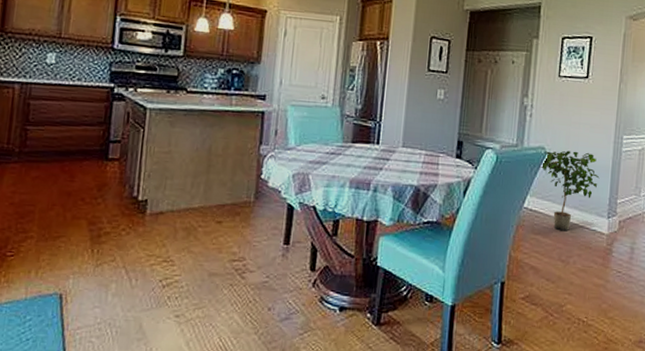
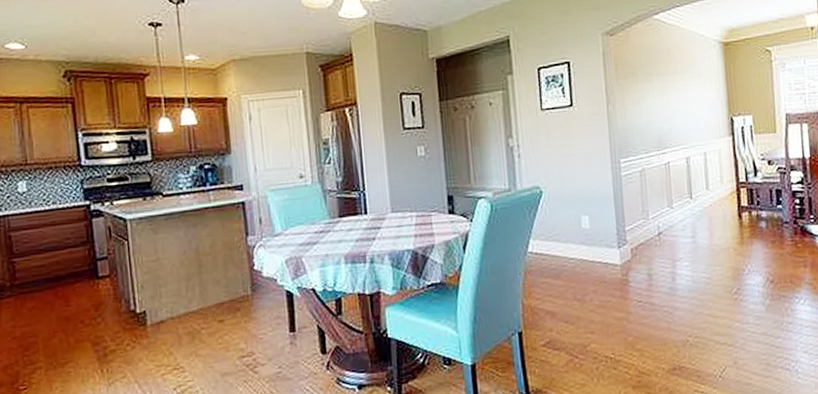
potted plant: present [539,150,600,232] -> none [537,183,603,270]

